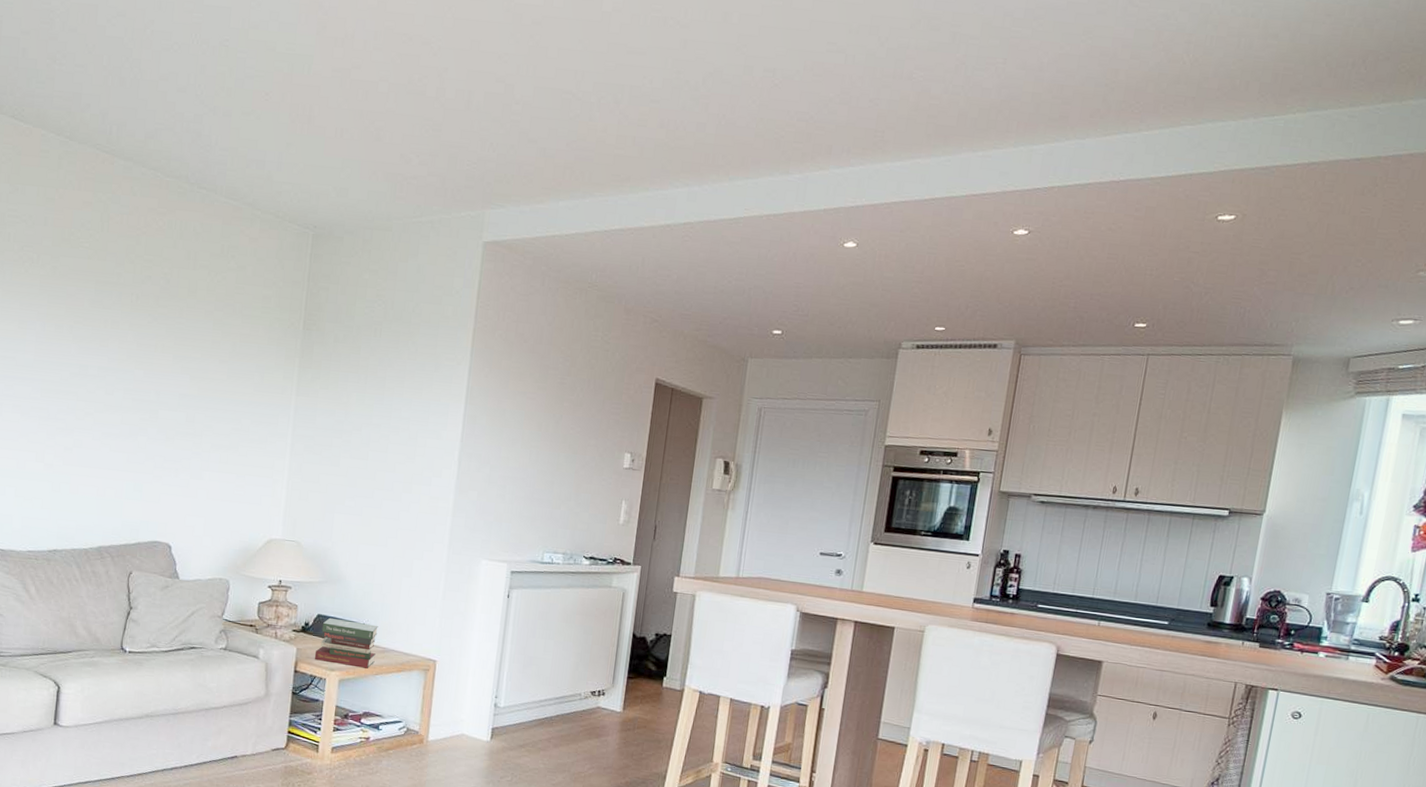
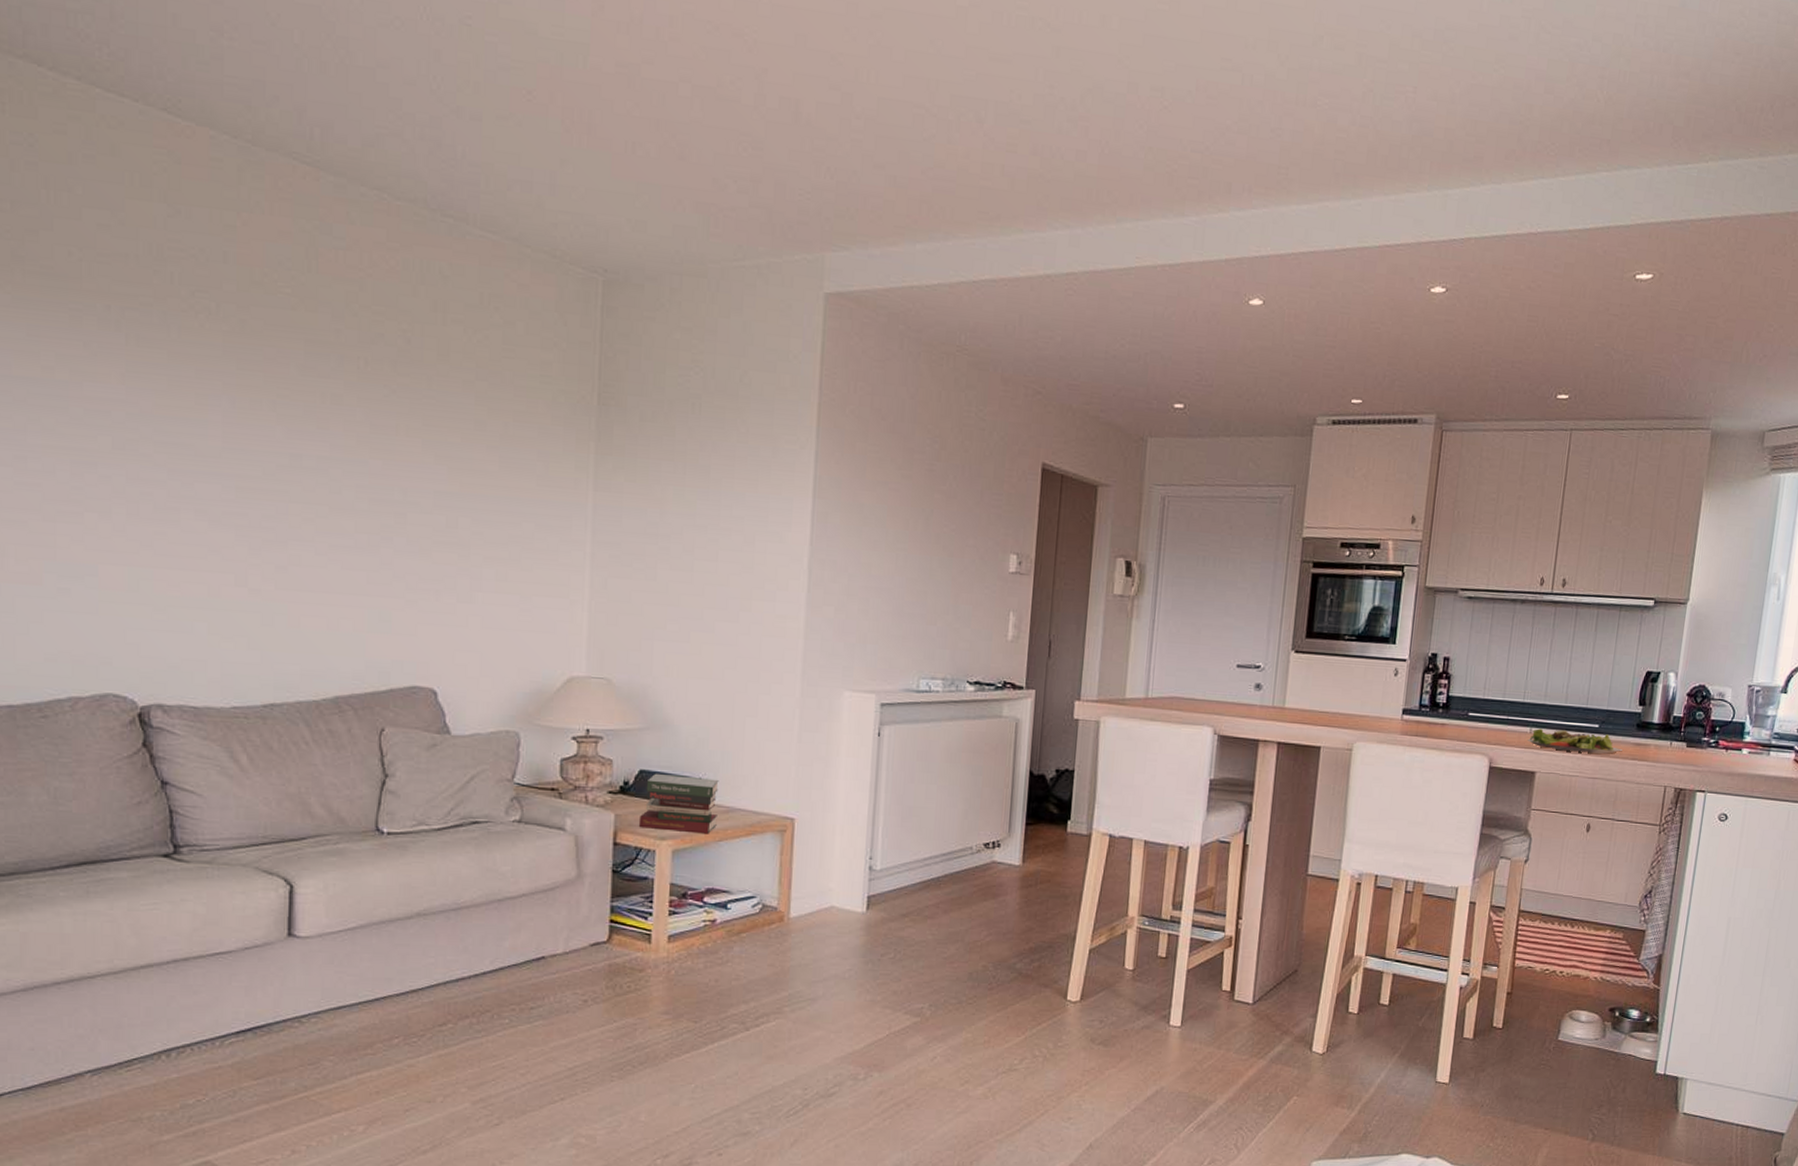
salad plate: none [1095,622,1192,650] -> present [1527,728,1623,755]

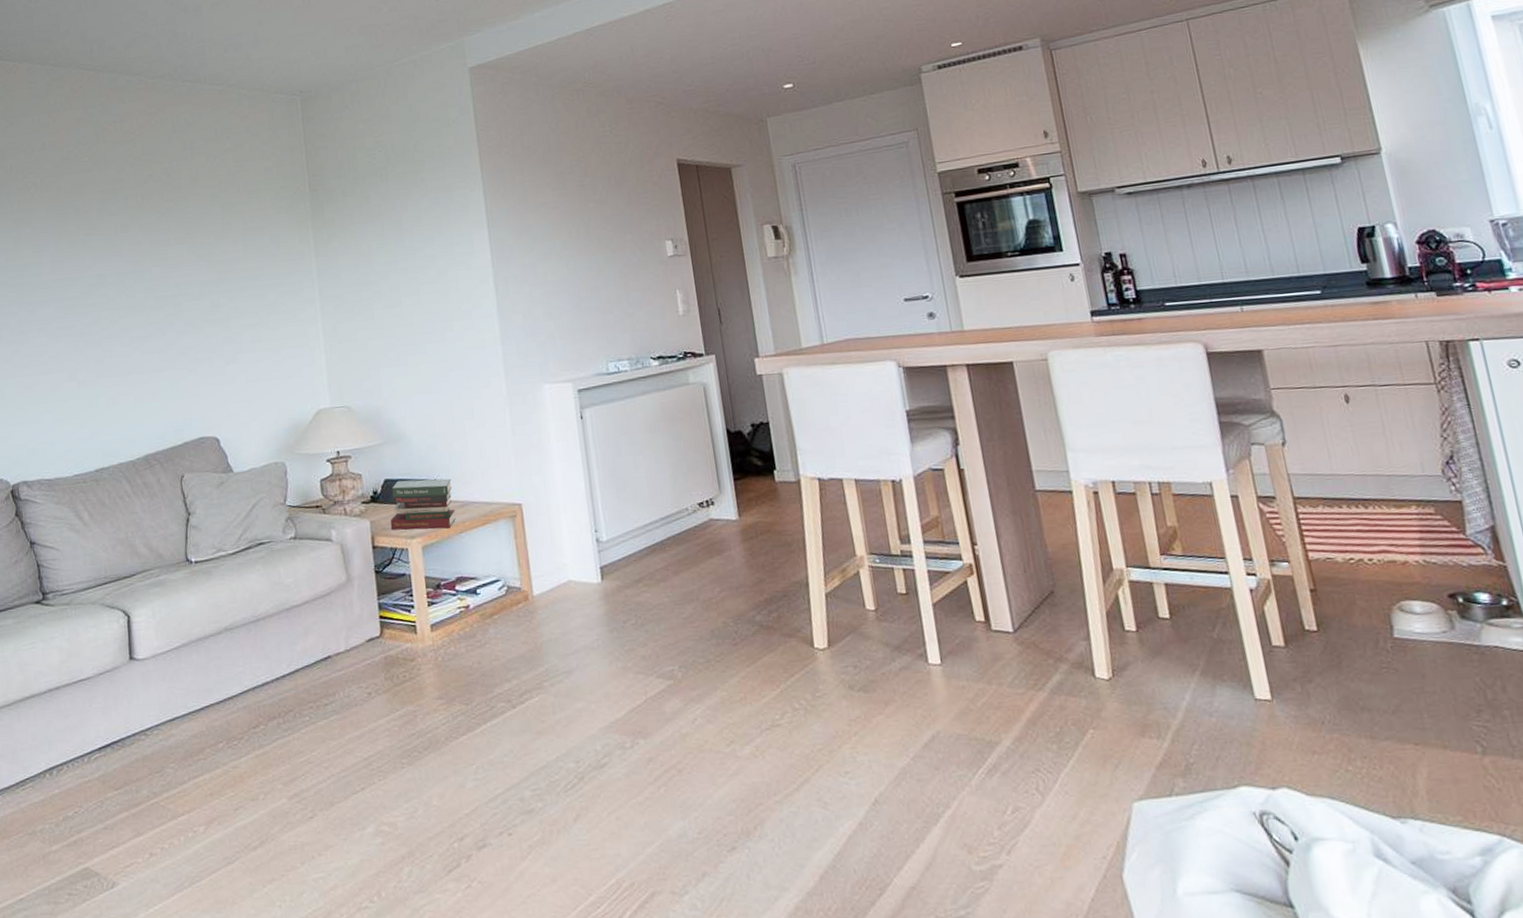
salad plate: present [1527,728,1623,755] -> none [1240,298,1359,325]

